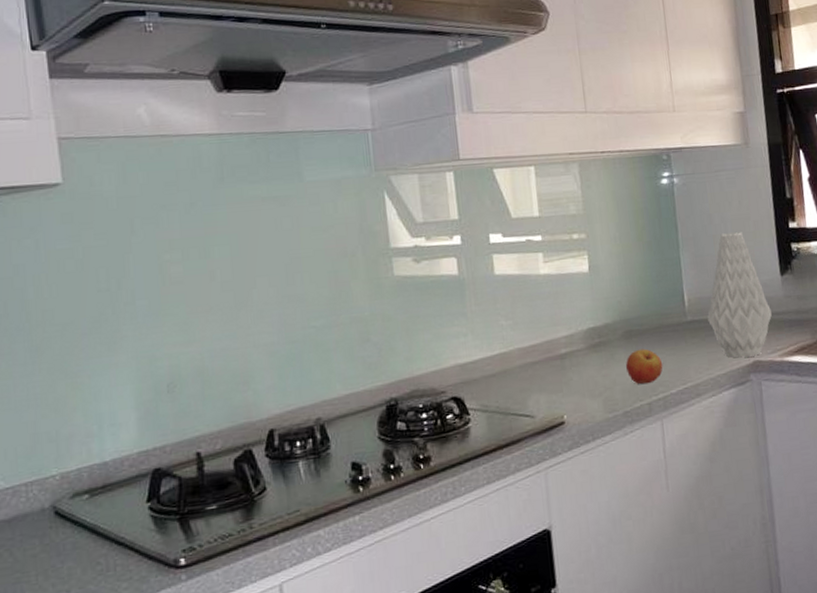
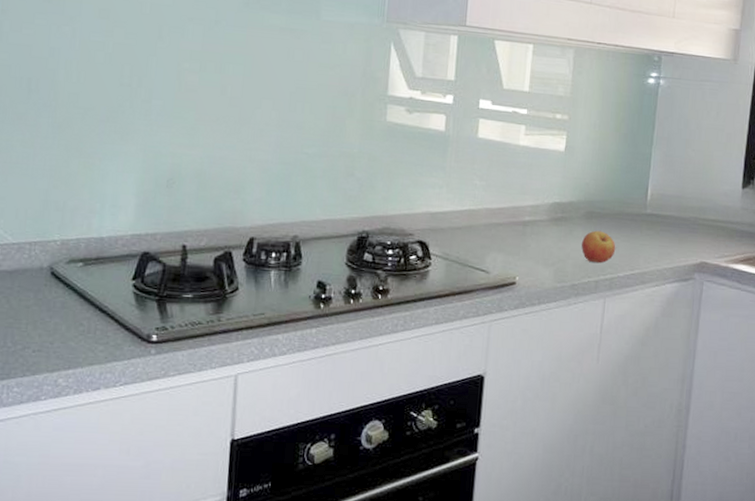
vase: present [707,232,772,358] -> none [666,139,727,258]

